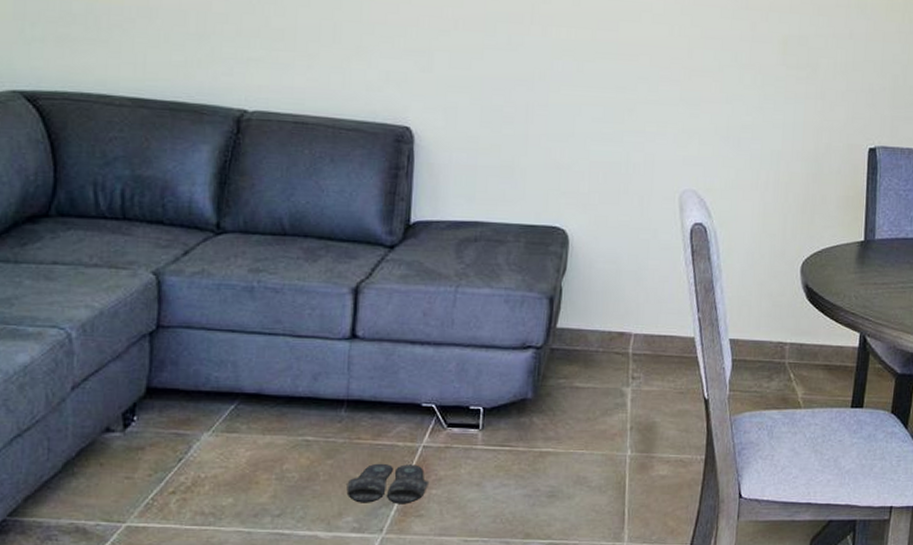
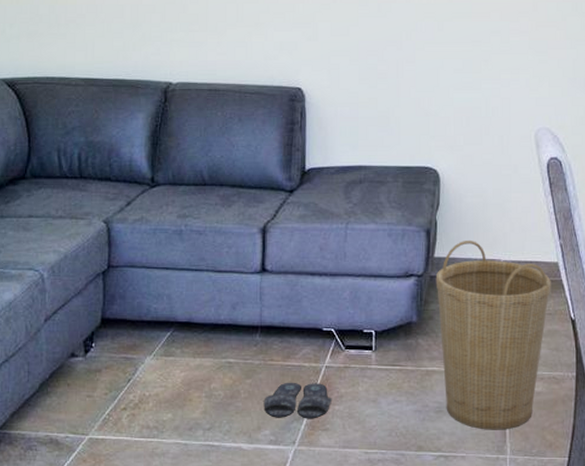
basket: none [556,309,686,516] -> present [435,240,551,430]

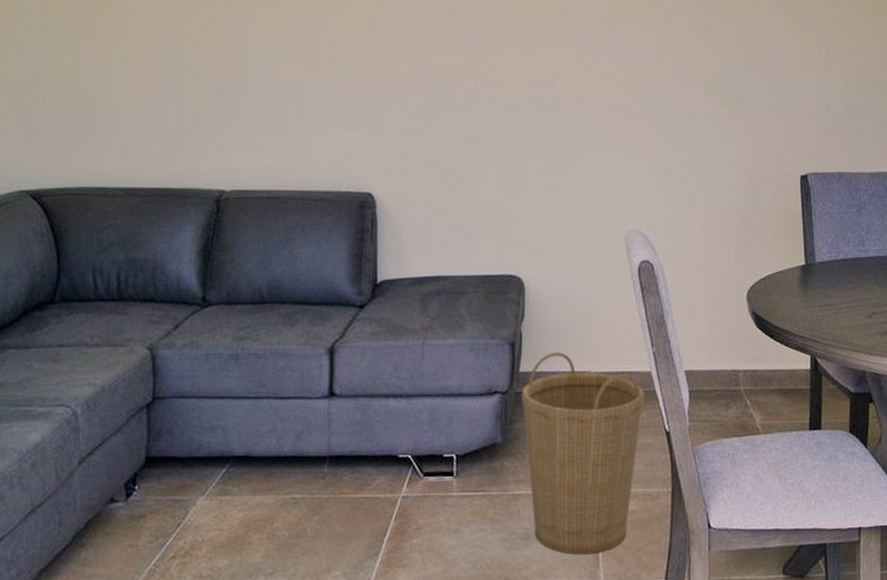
slippers: present [263,382,333,419] -> none [333,515,410,557]

